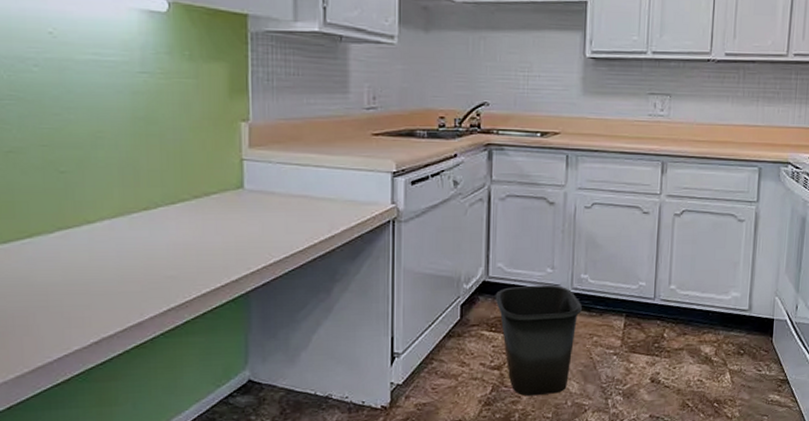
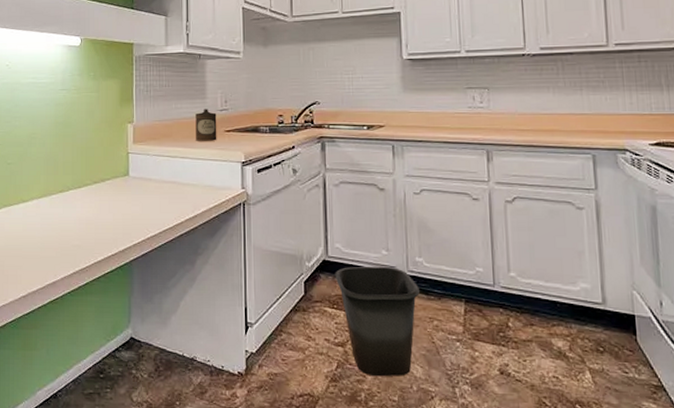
canister: none [334,106,362,146] -> present [195,109,217,141]

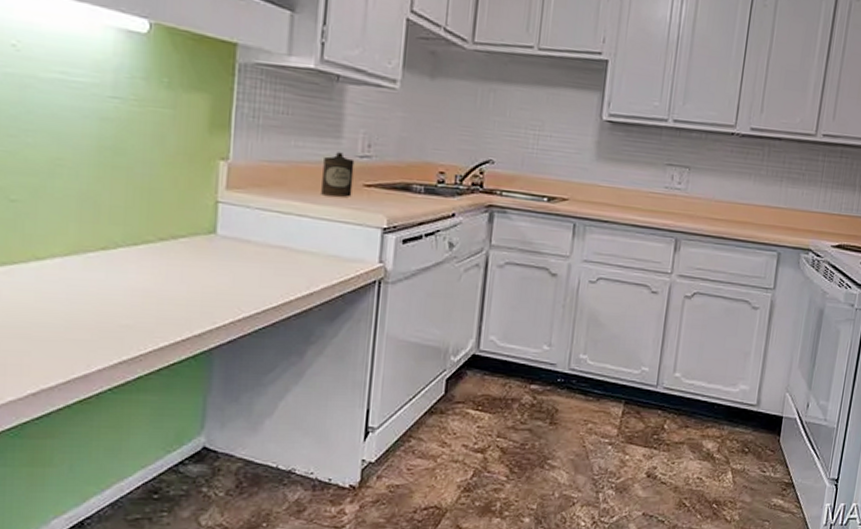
waste bin: present [335,266,419,376] -> none [484,362,578,483]

